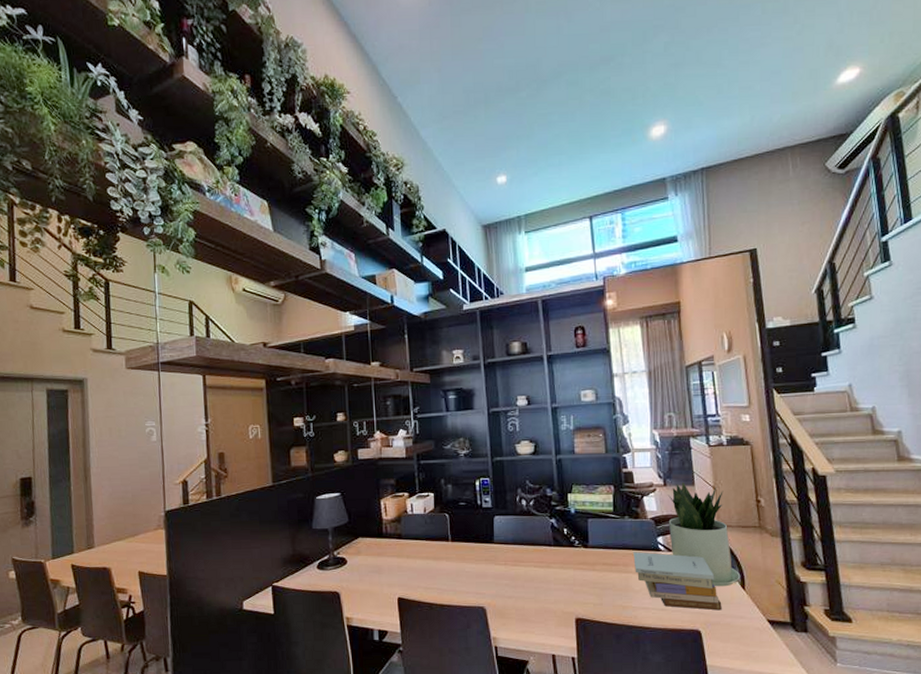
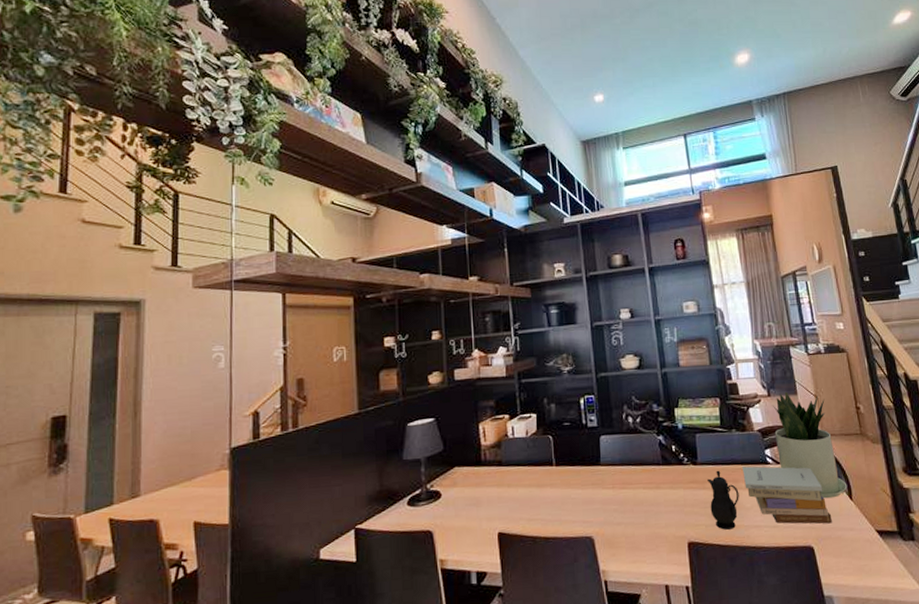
coffeepot: none [598,554,628,609] -> present [707,470,739,530]

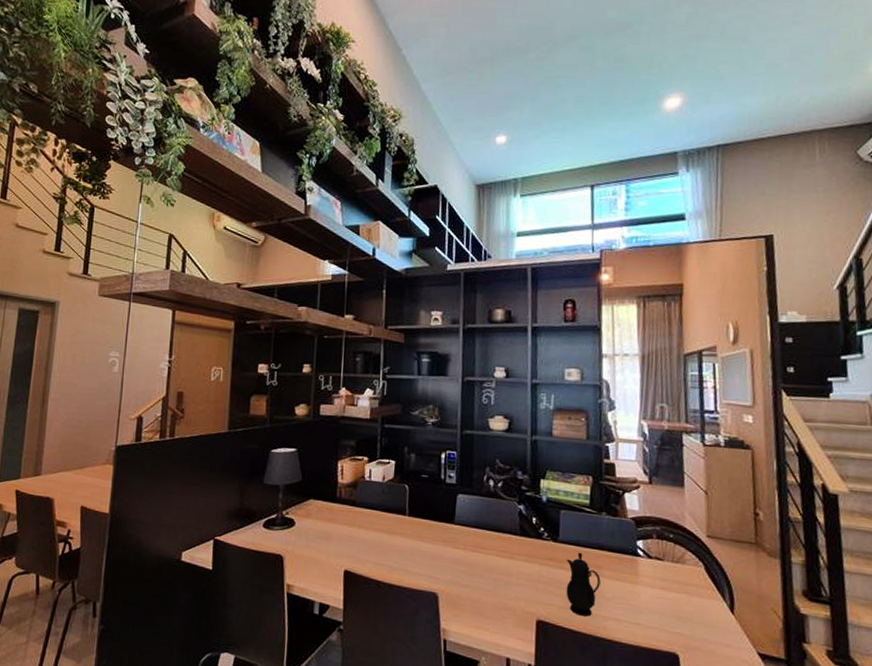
books: present [742,466,832,524] -> none [607,554,706,634]
planter: present [772,391,848,499] -> none [650,482,730,607]

